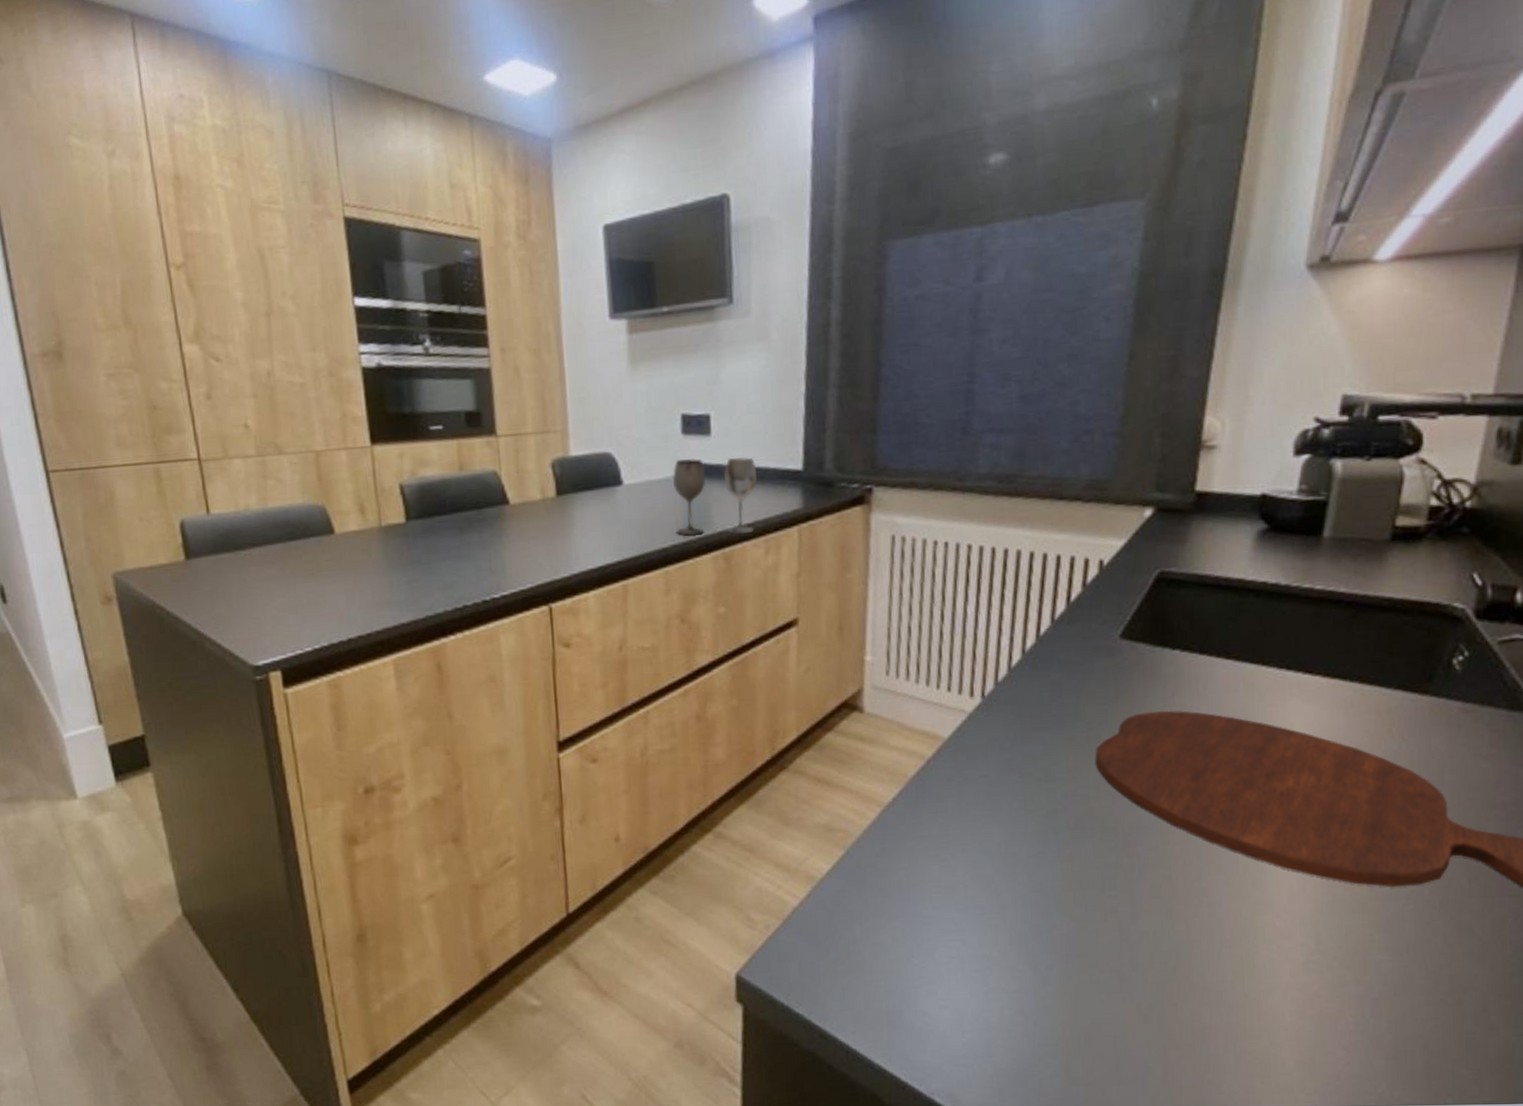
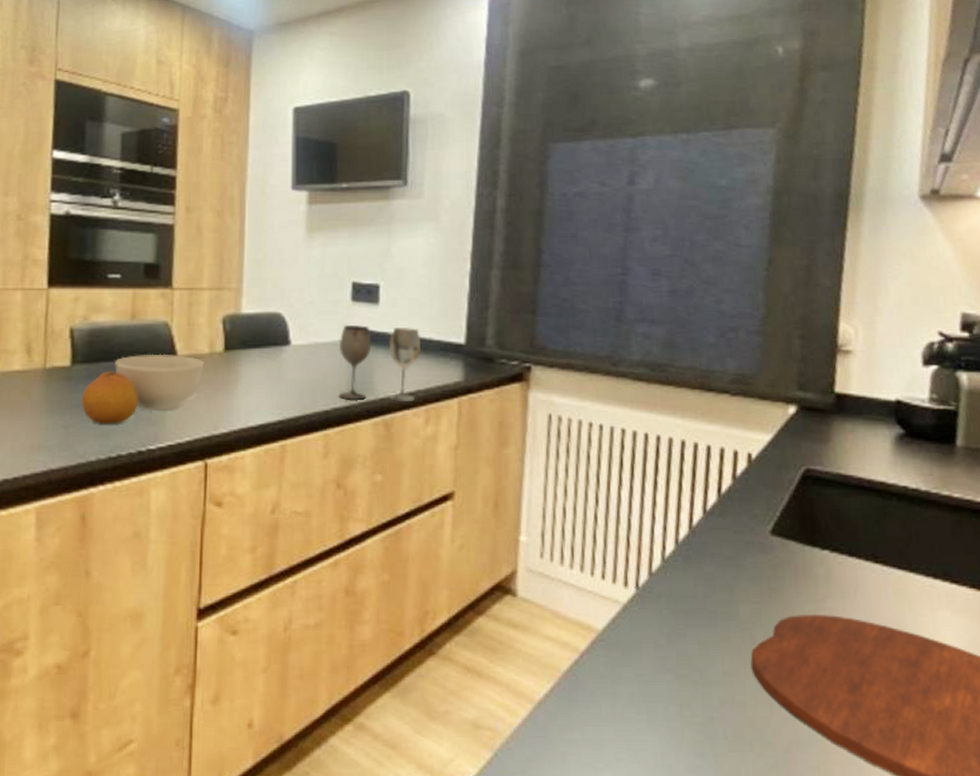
fruit: none [420,524,477,578] -> present [81,370,139,425]
bowl: none [449,503,539,561] -> present [115,353,205,412]

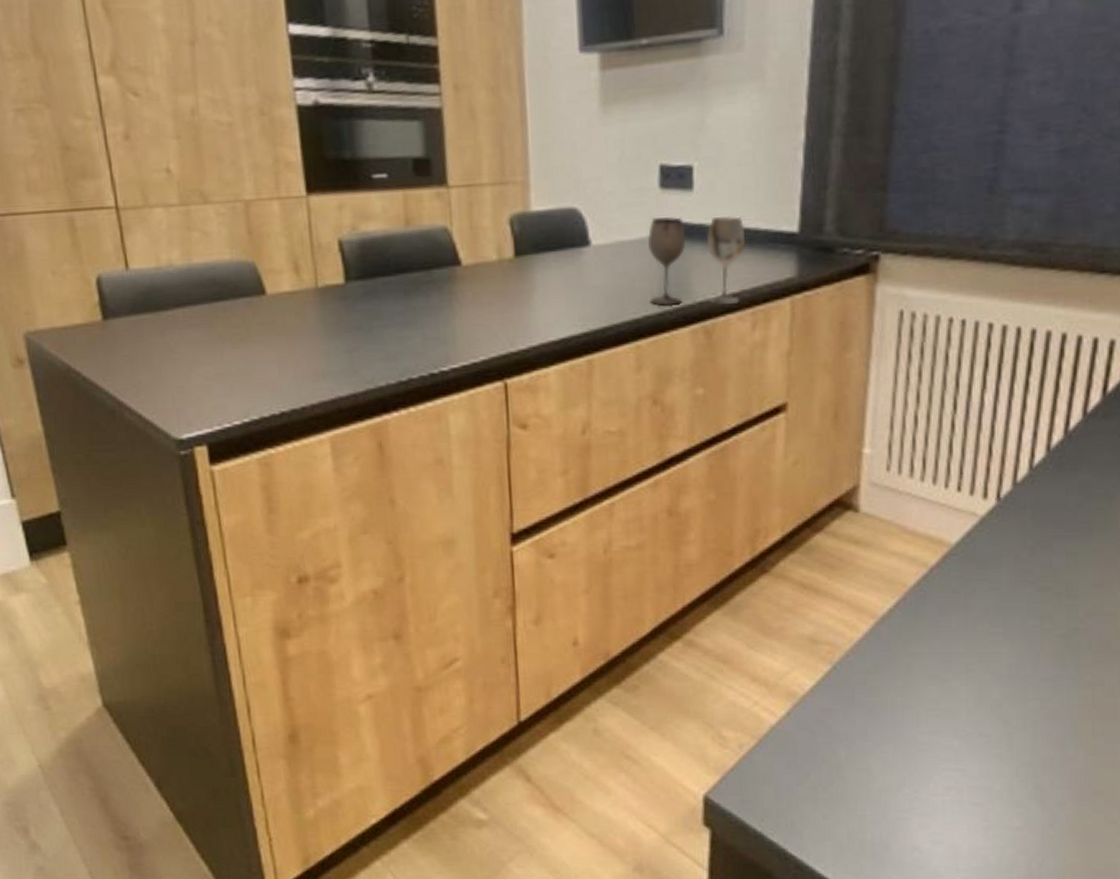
fruit: present [81,370,139,425] -> none [361,286,425,347]
bowl: present [115,353,205,412] -> none [393,264,494,329]

